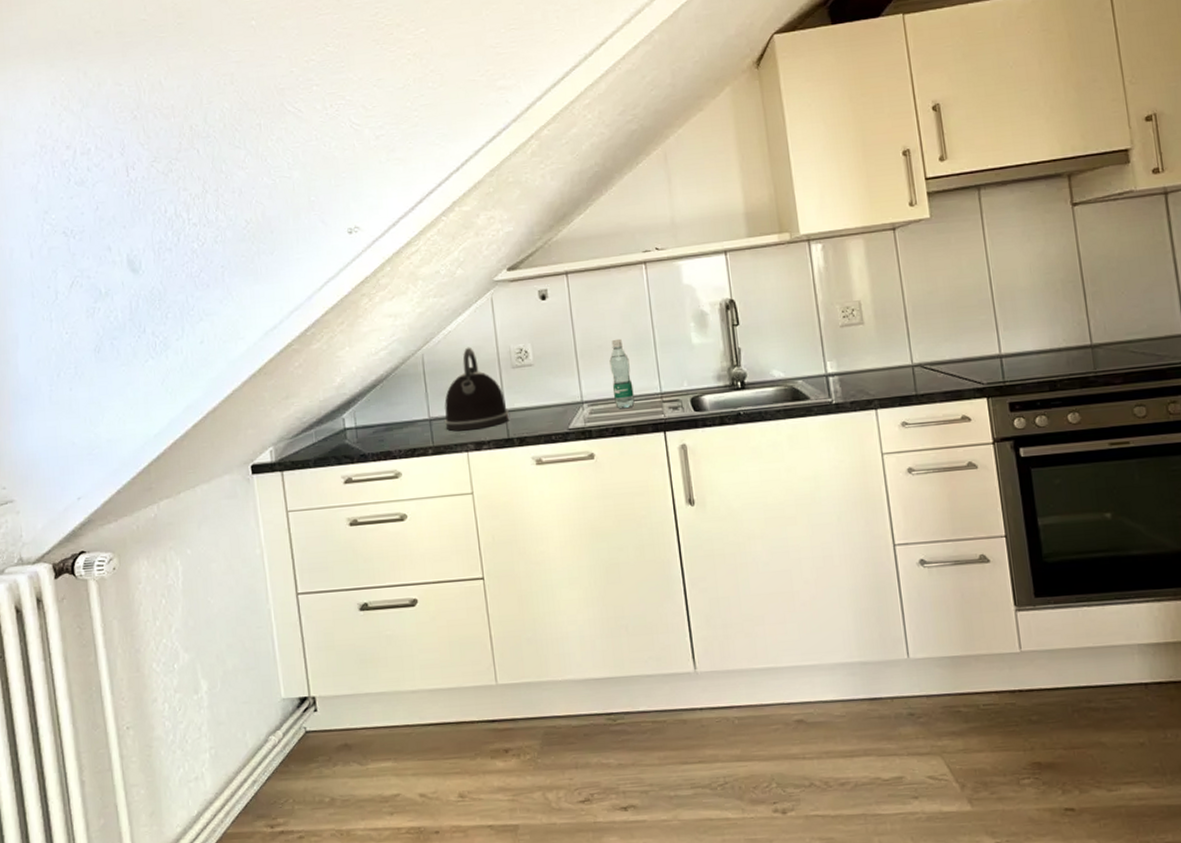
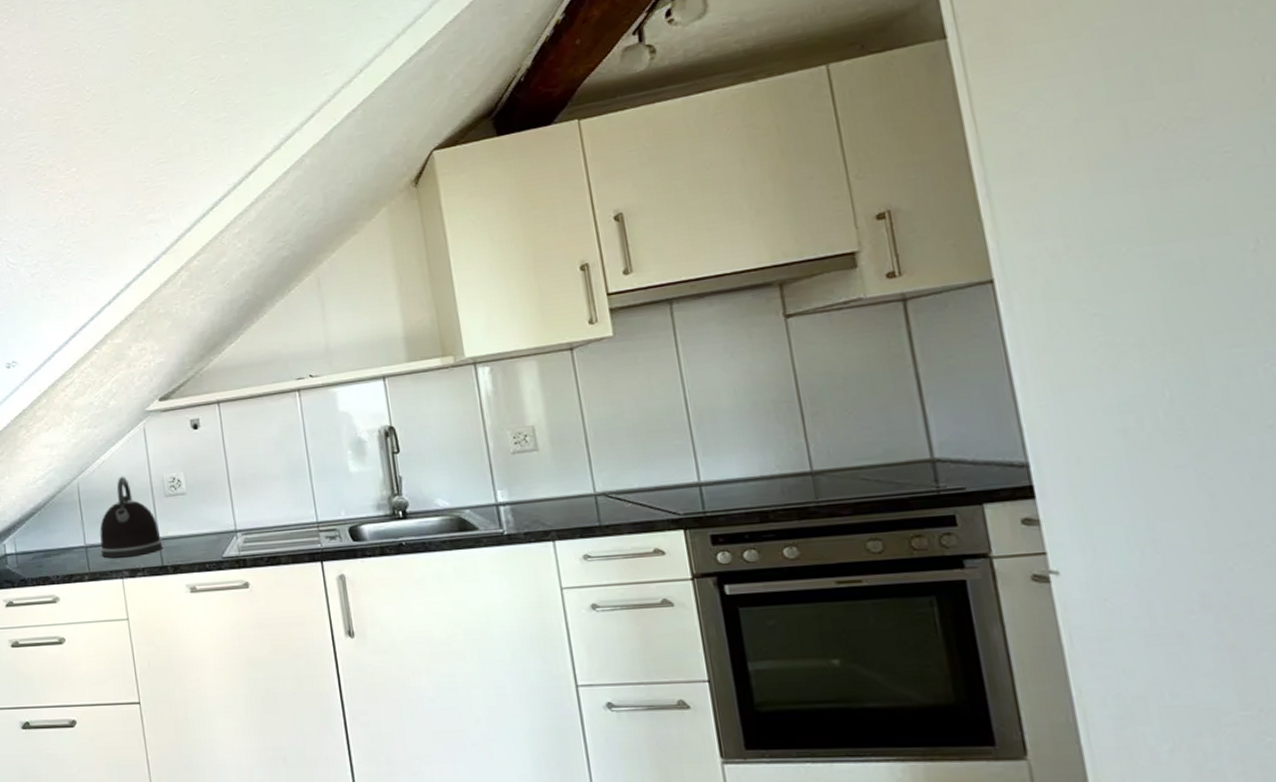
bottle: present [609,338,635,409] -> none [263,467,290,539]

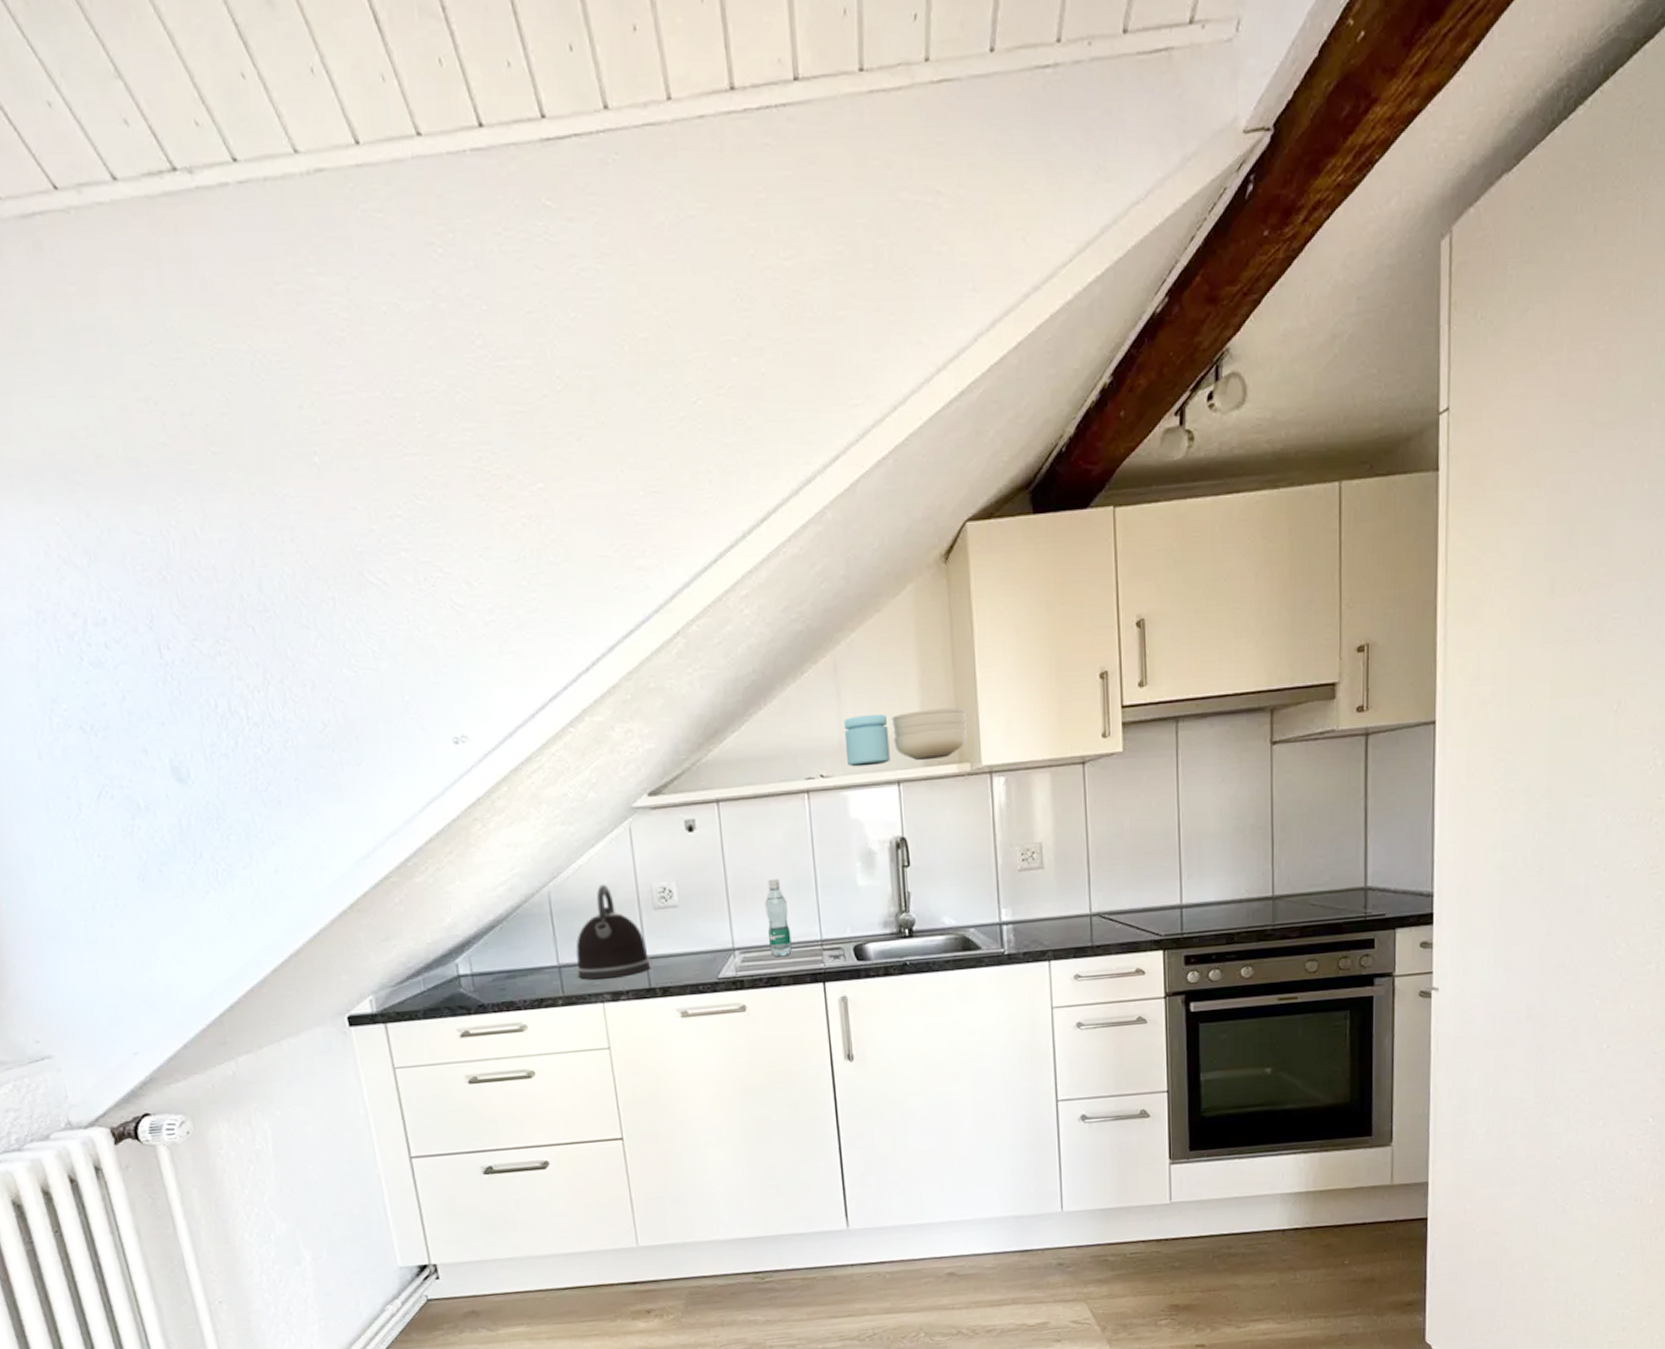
bottle: none [263,467,290,539] -> present [765,878,792,958]
jar: none [328,319,375,367] -> present [843,714,890,767]
bowl: none [373,308,449,358] -> present [891,707,968,761]

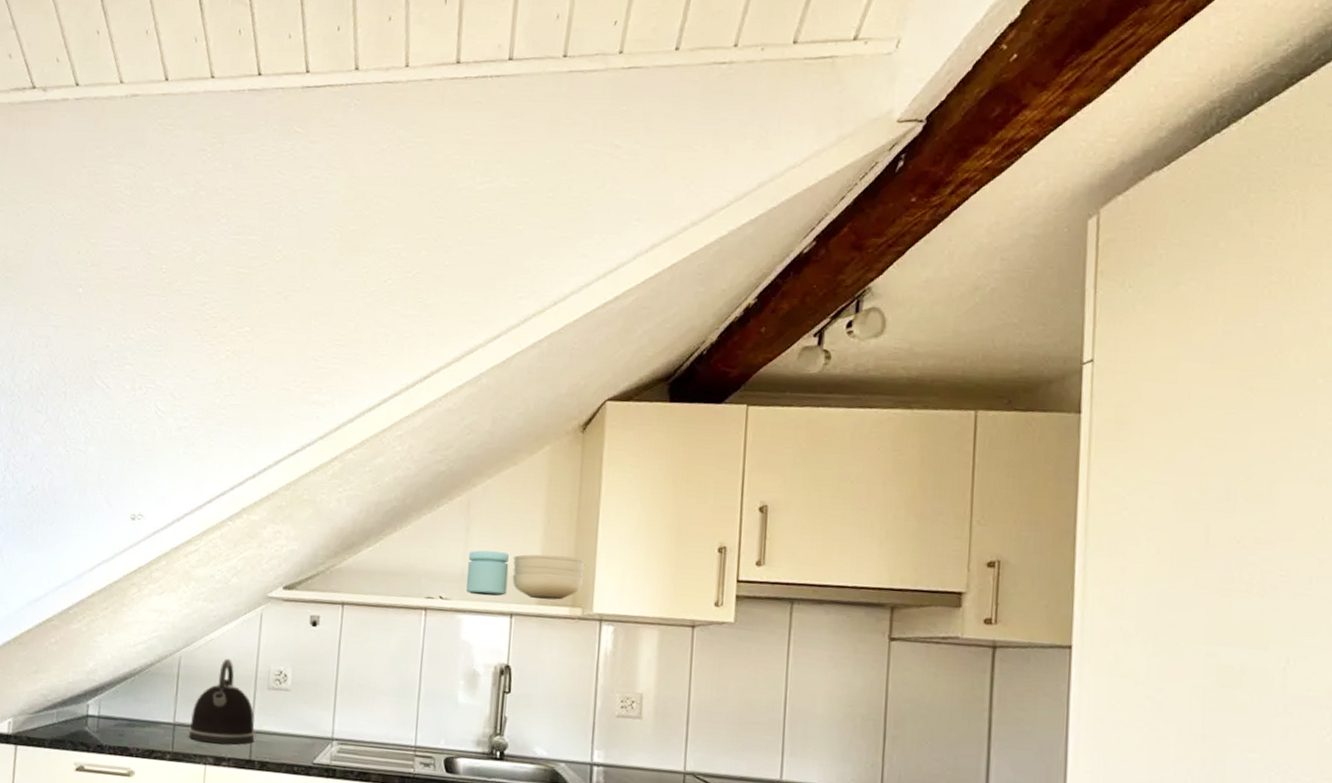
bottle: present [765,878,792,958] -> none [365,681,389,755]

